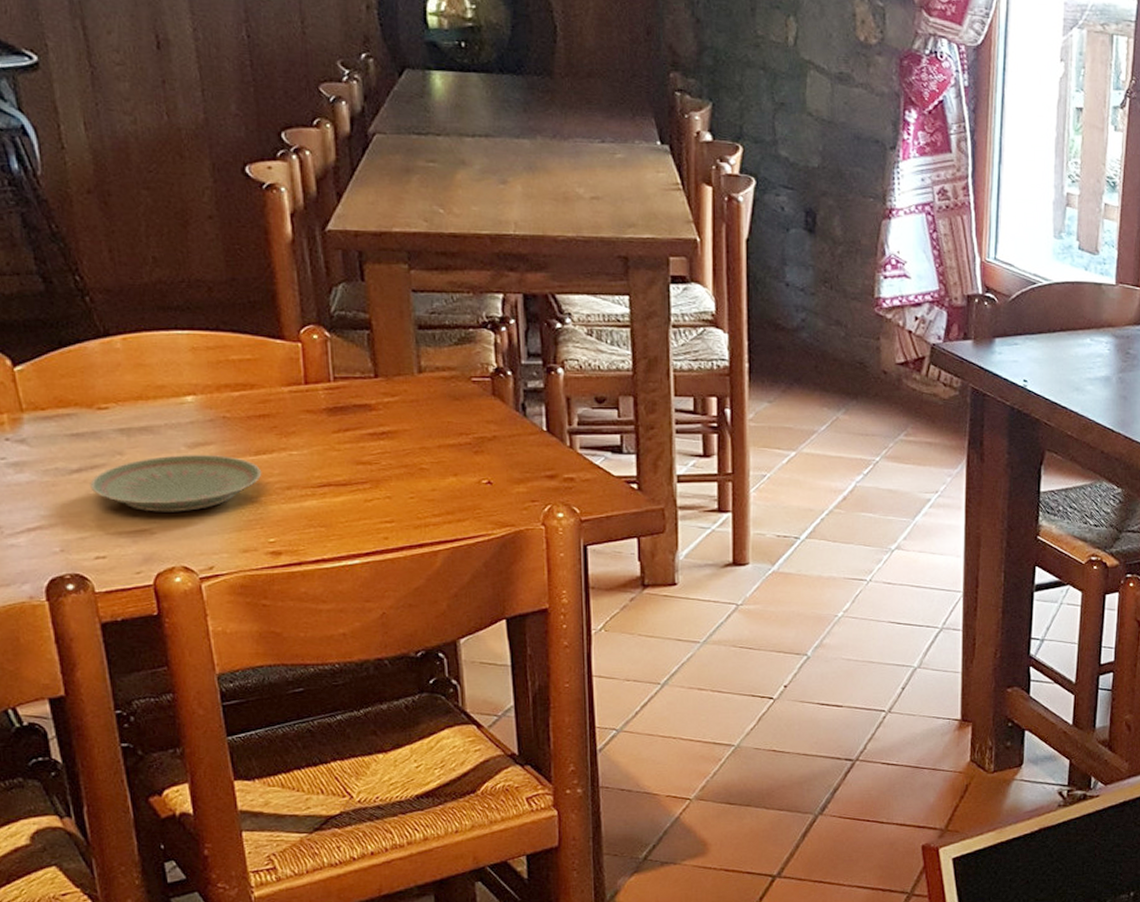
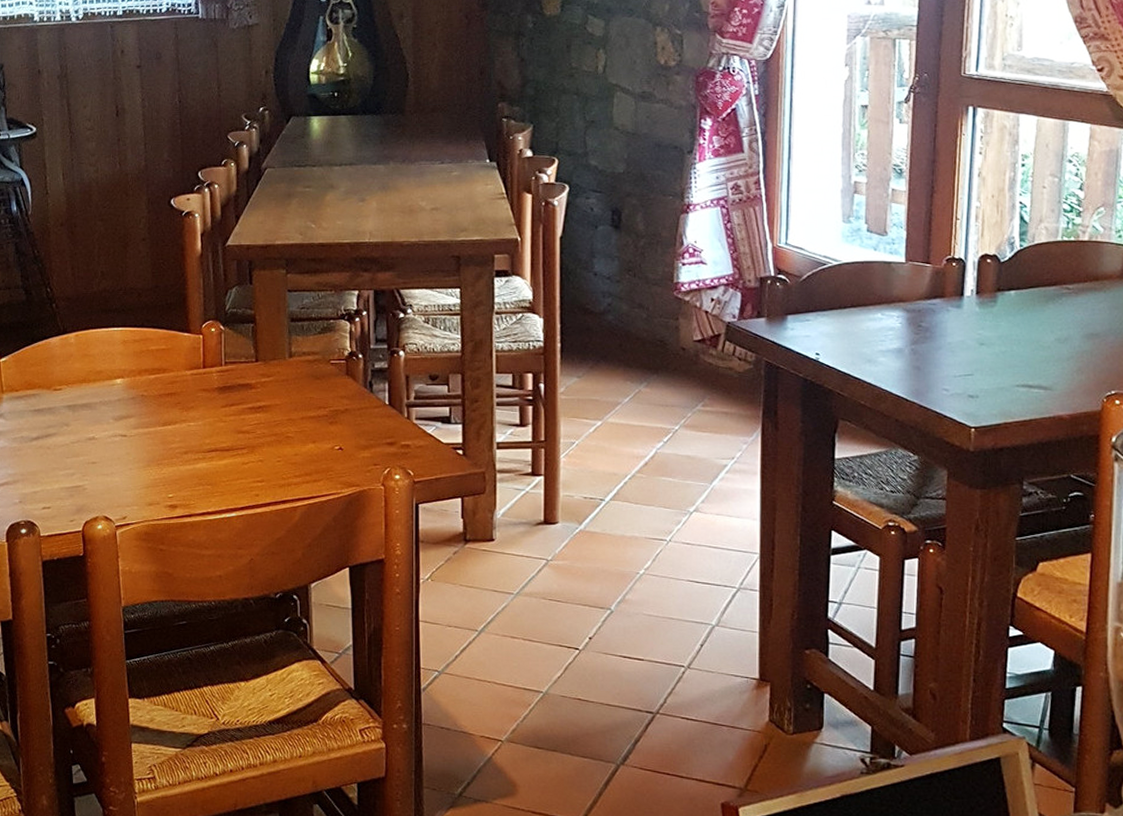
plate: present [90,455,262,512] -> none [44,426,167,472]

